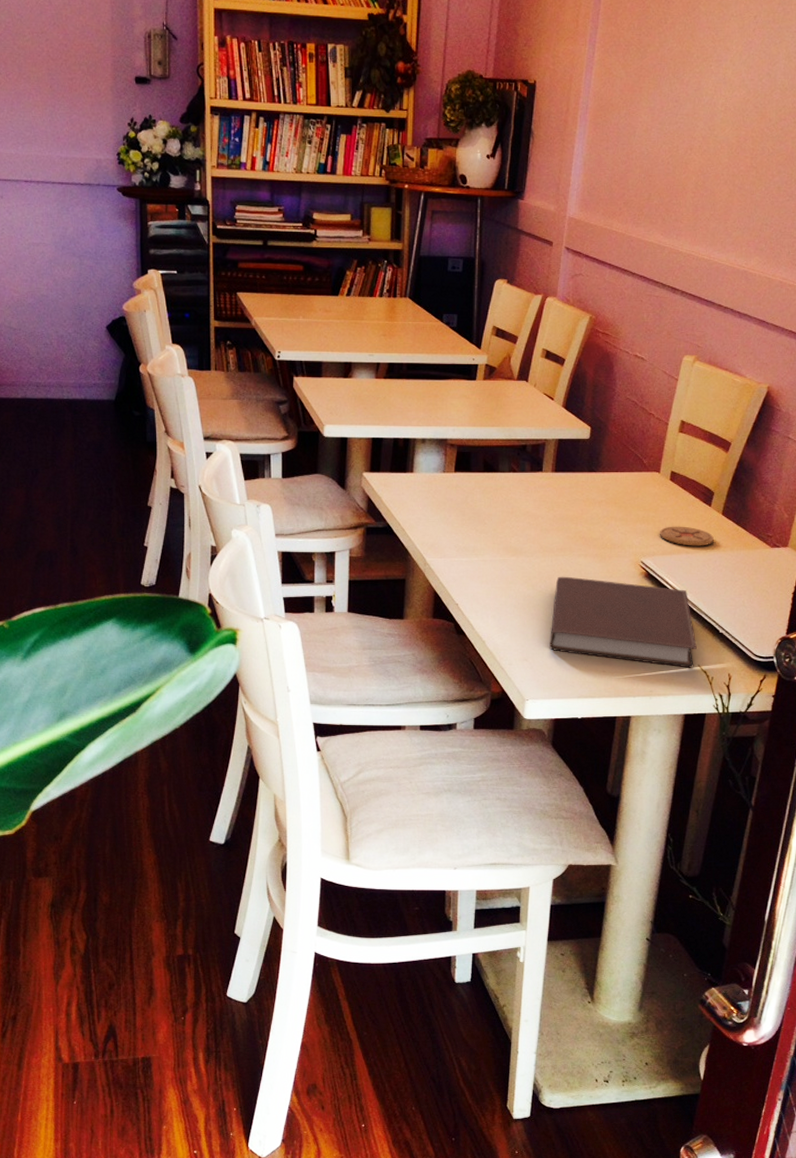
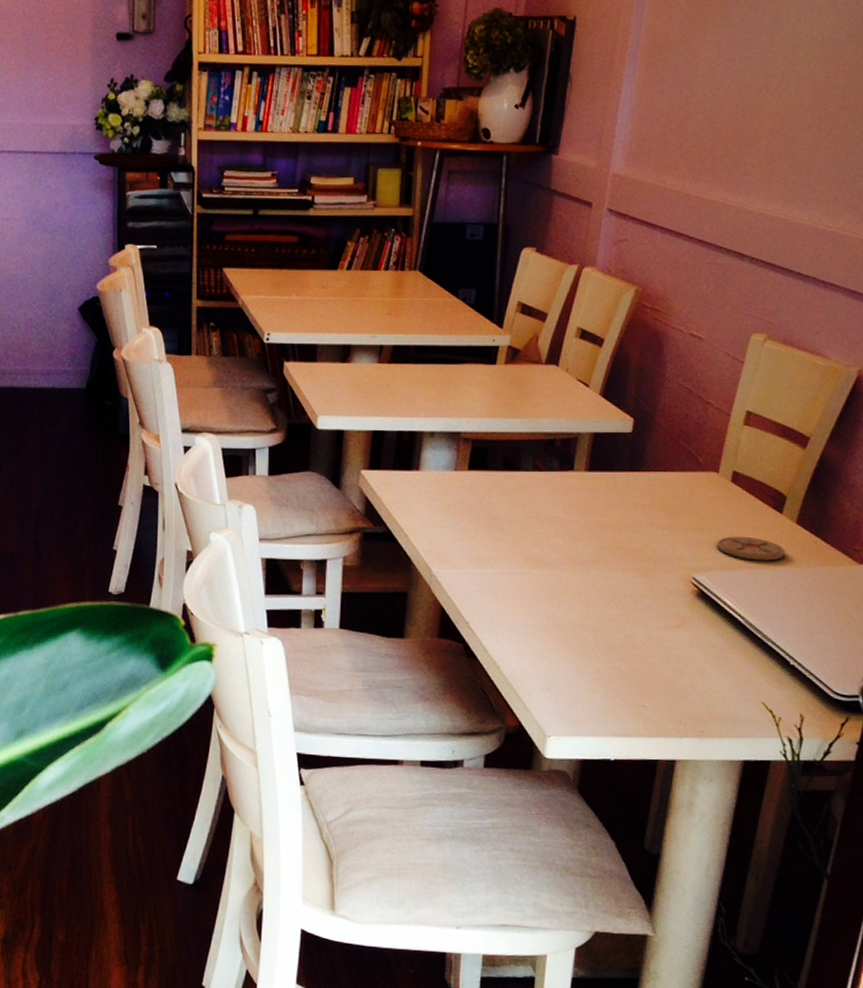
notebook: present [549,576,697,668] -> none [577,593,761,706]

